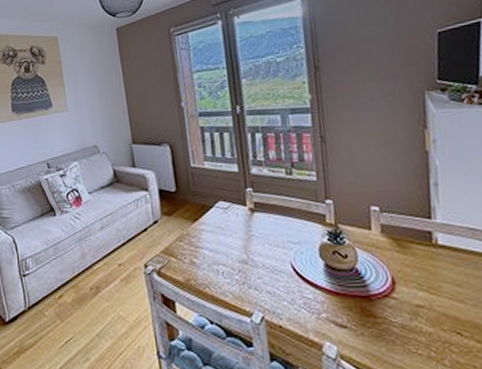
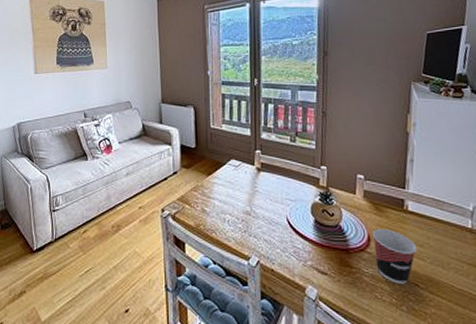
cup: none [396,268,455,333] -> present [372,228,417,284]

